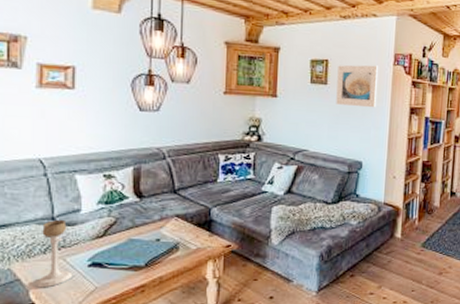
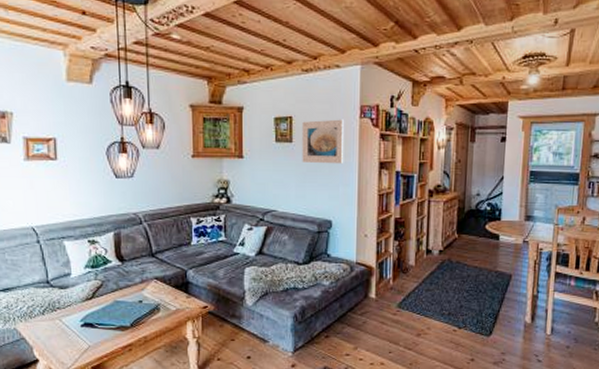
candle holder: present [34,219,73,288] -> none [36,283,69,346]

